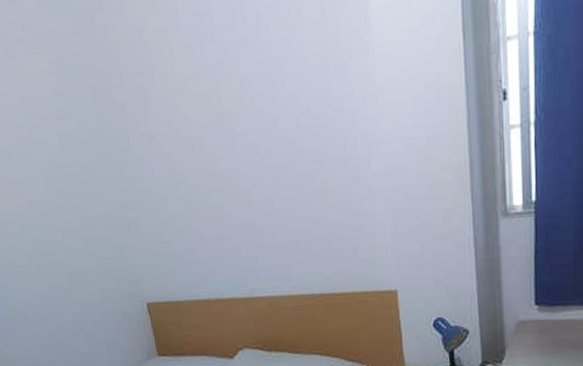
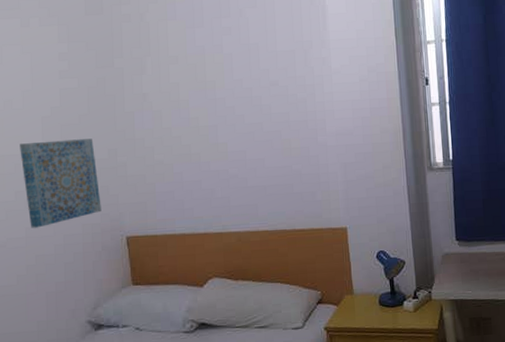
wall art: none [24,191,118,295] -> present [20,138,102,228]

